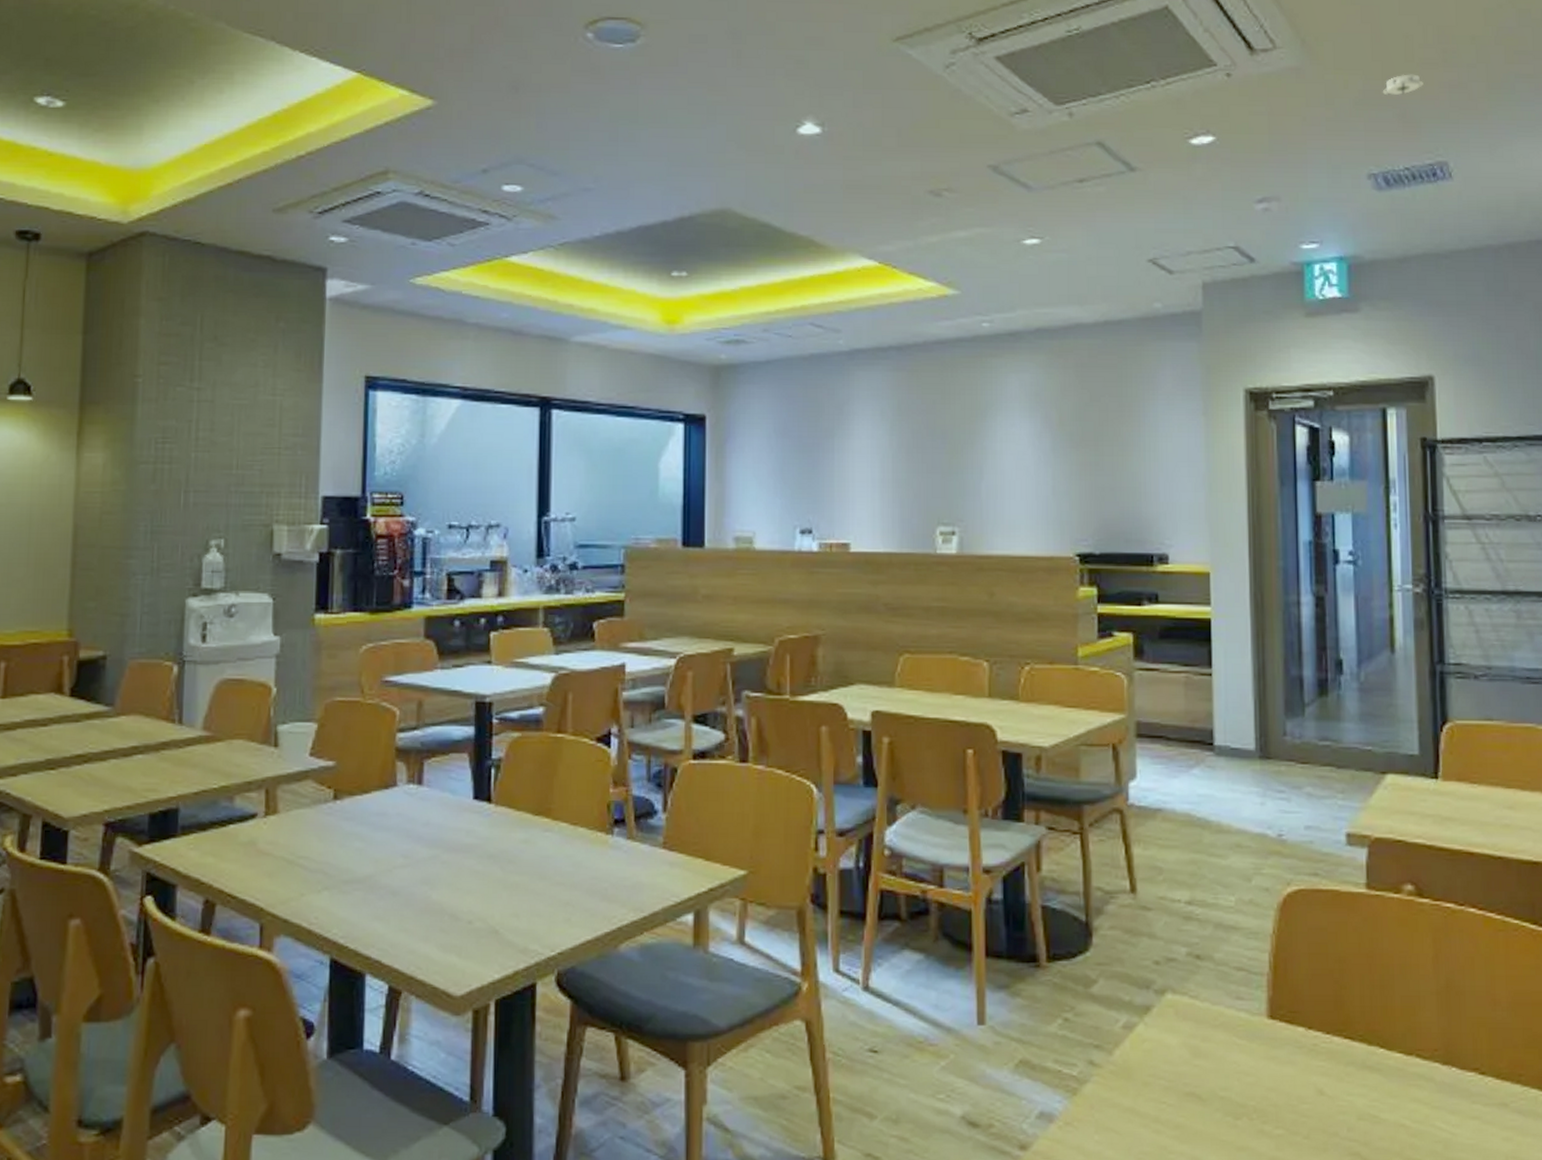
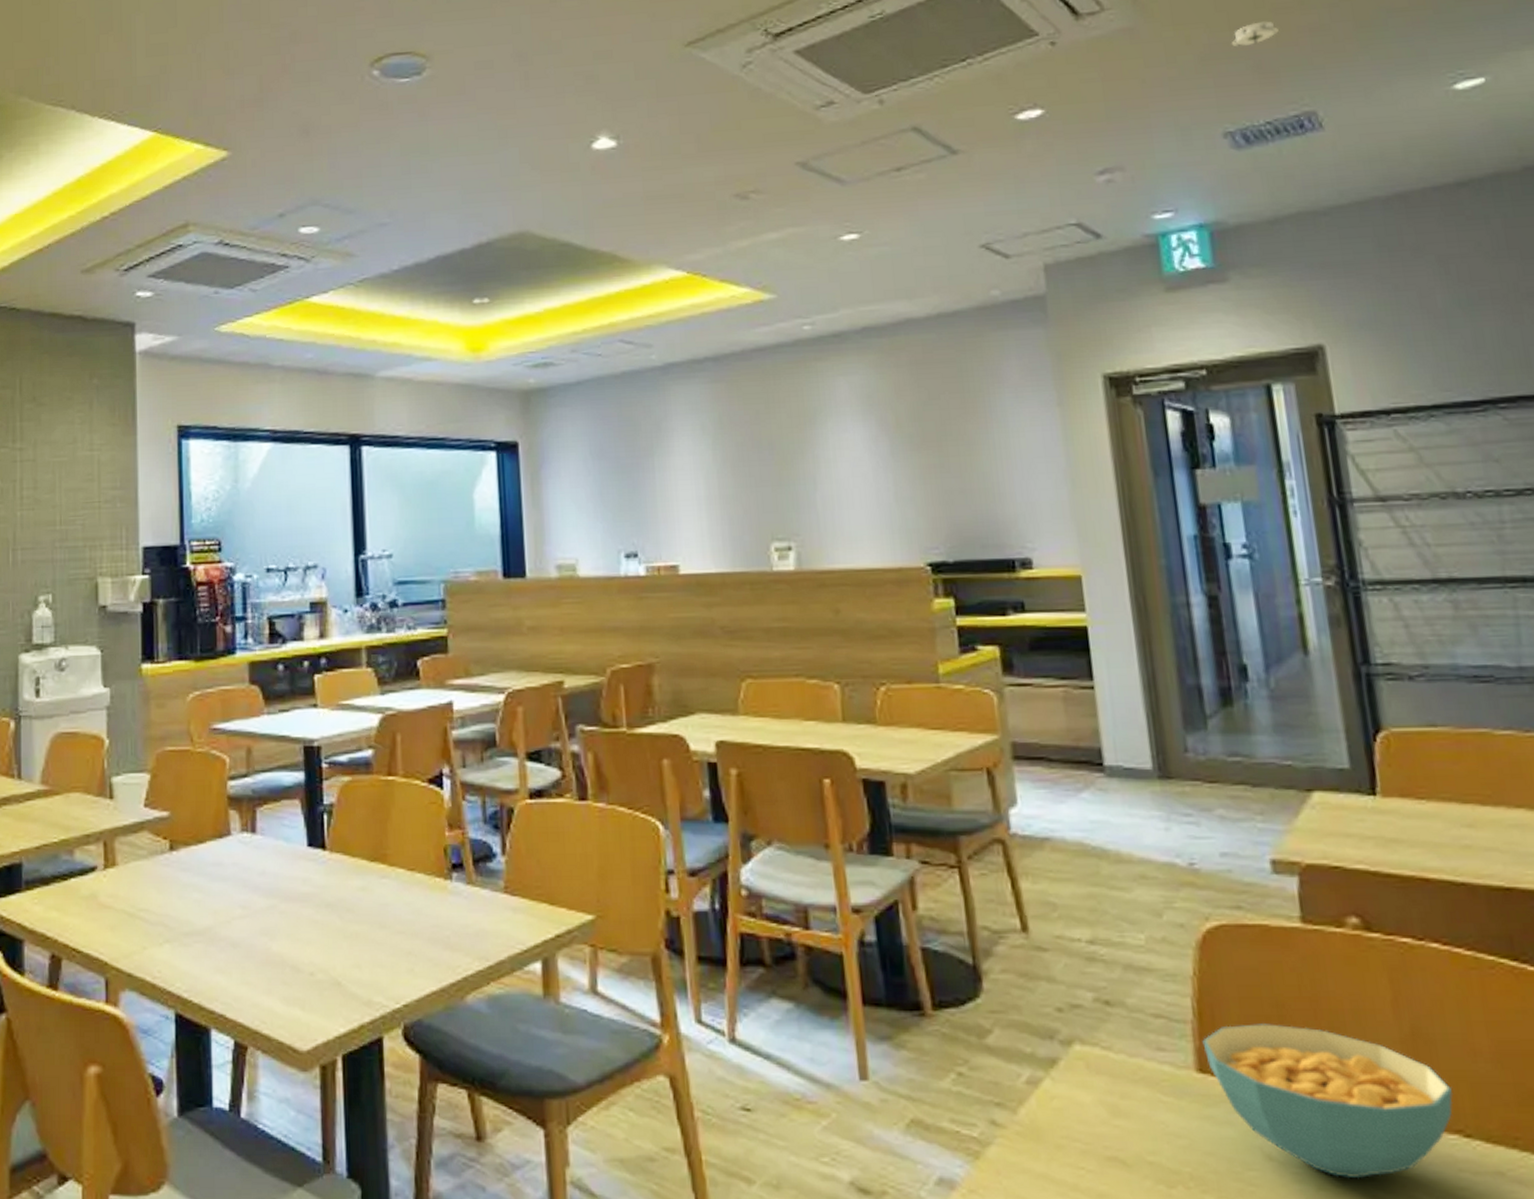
cereal bowl: none [1275,976,1475,1110] -> present [1202,1024,1454,1179]

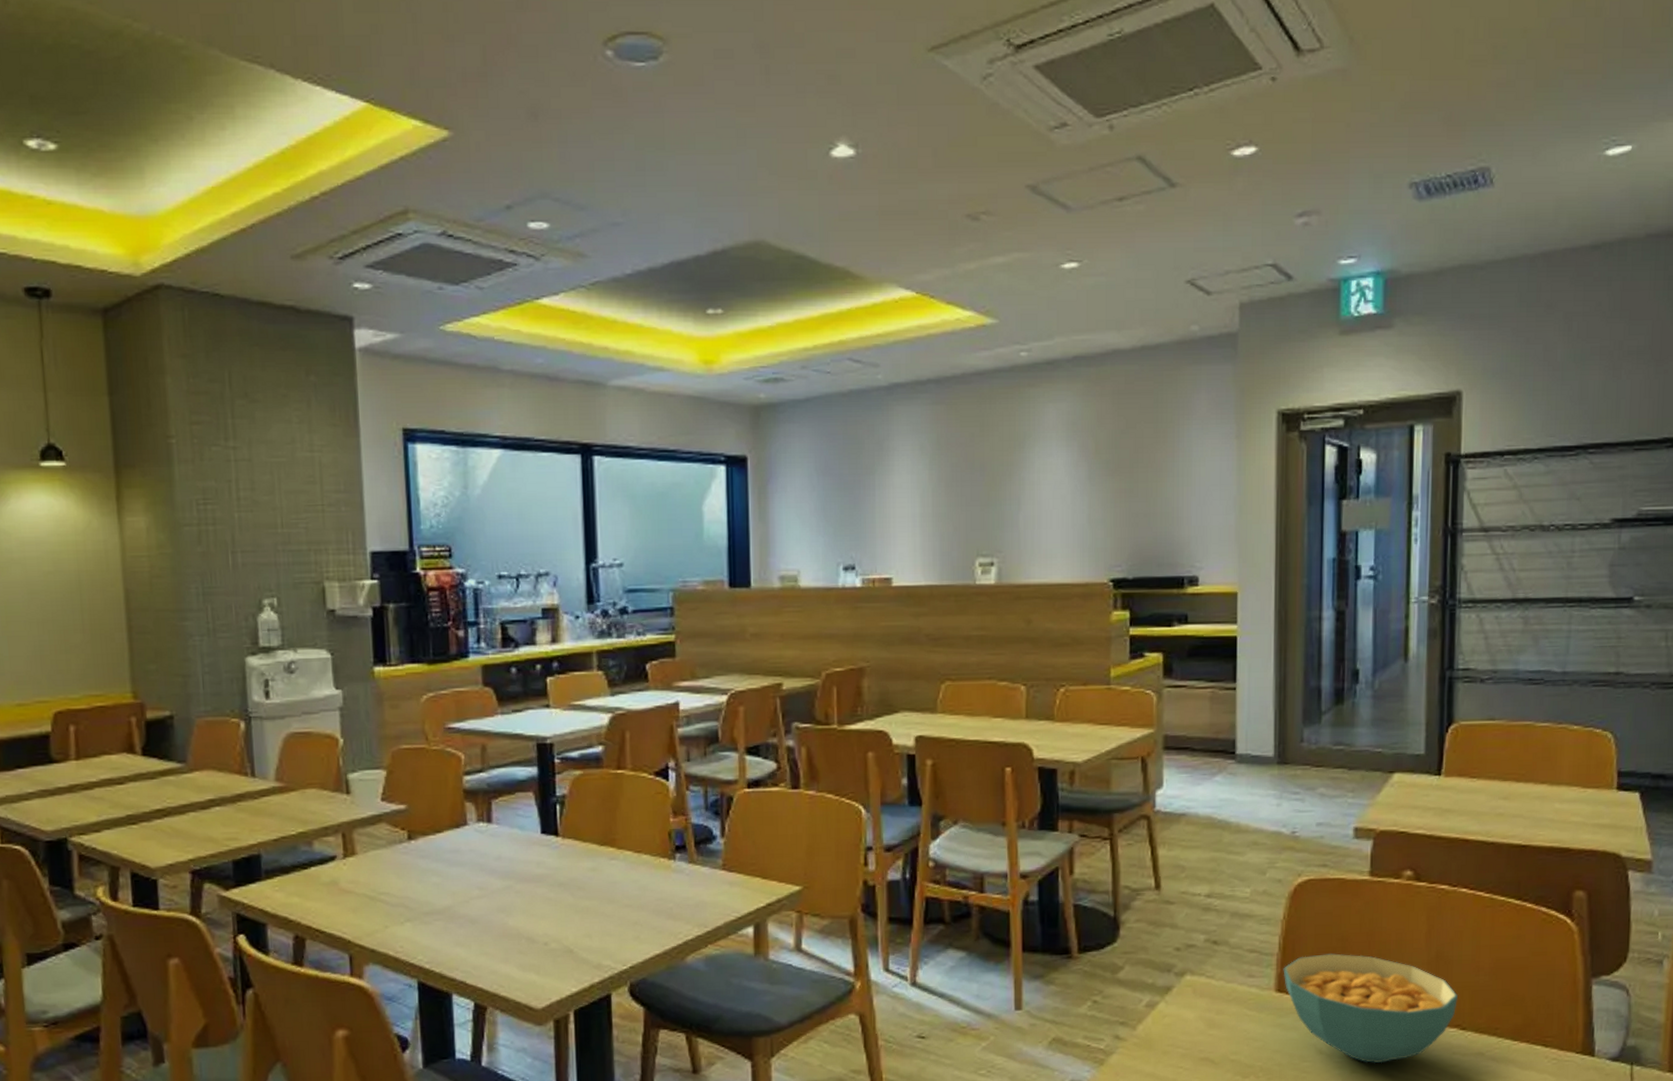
smoke detector: present [1230,21,1279,50] -> none [1427,73,1471,100]

